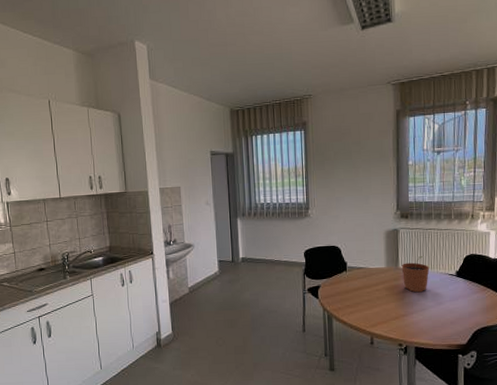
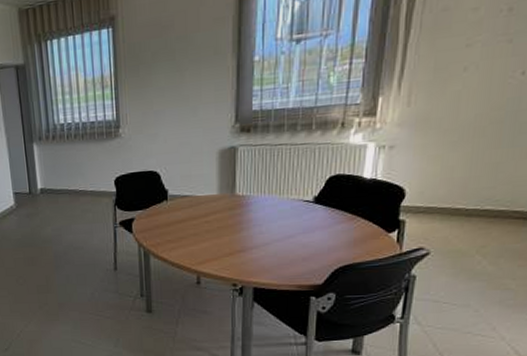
plant pot: present [401,256,430,293] -> none [239,179,278,224]

